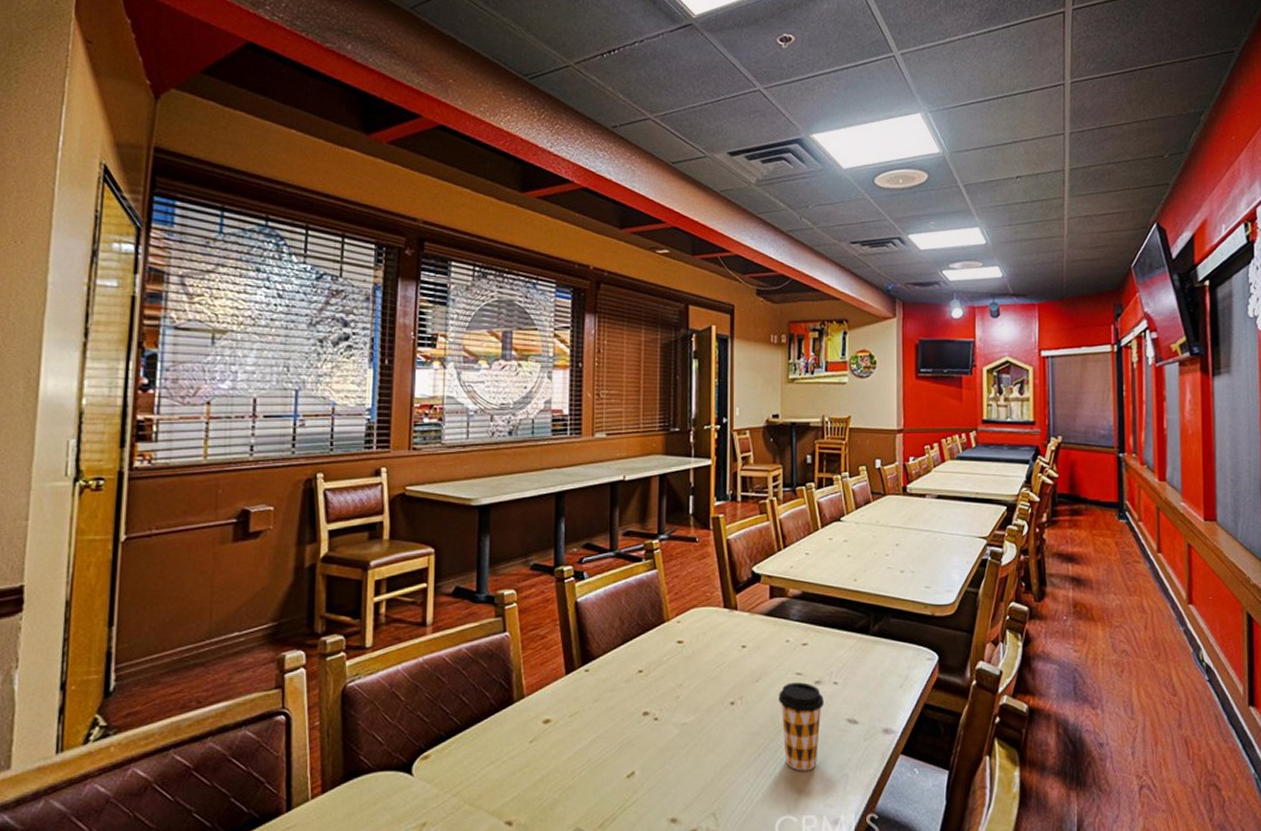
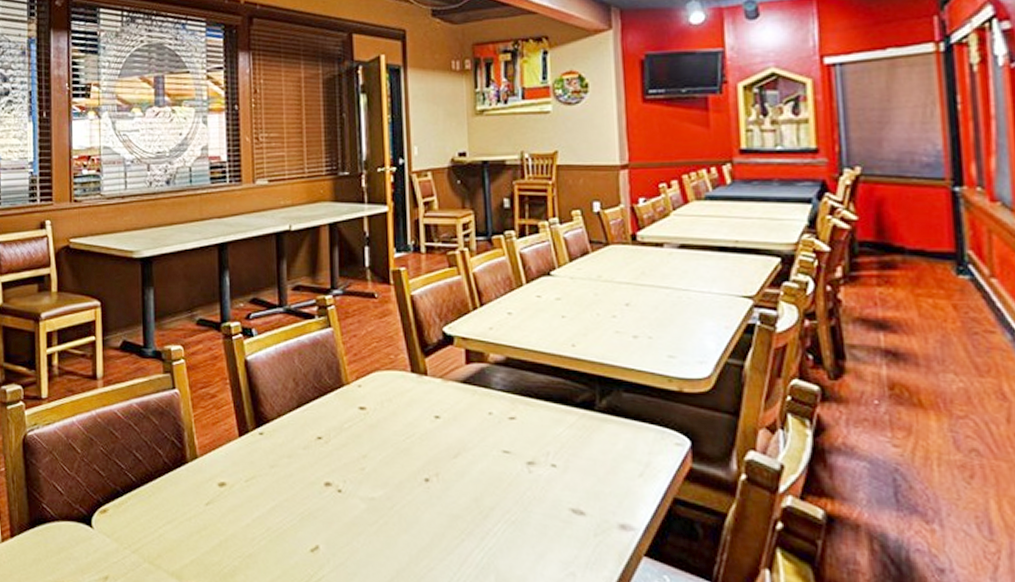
coffee cup: present [778,682,825,771] -> none [482,461,541,565]

